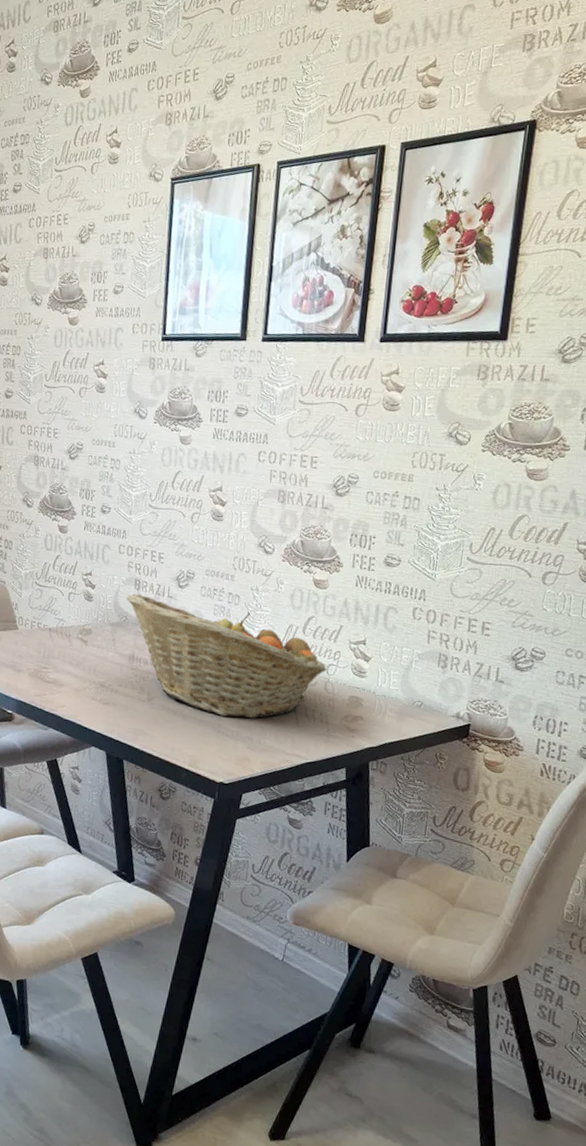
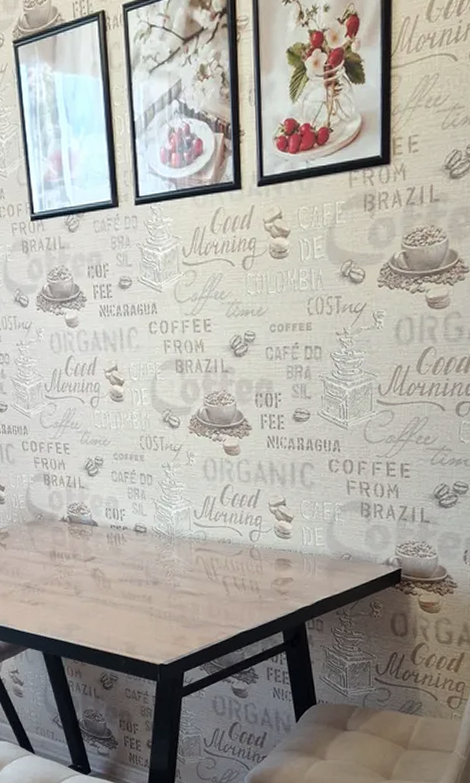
fruit basket: present [126,593,327,719] -> none [37,489,250,599]

